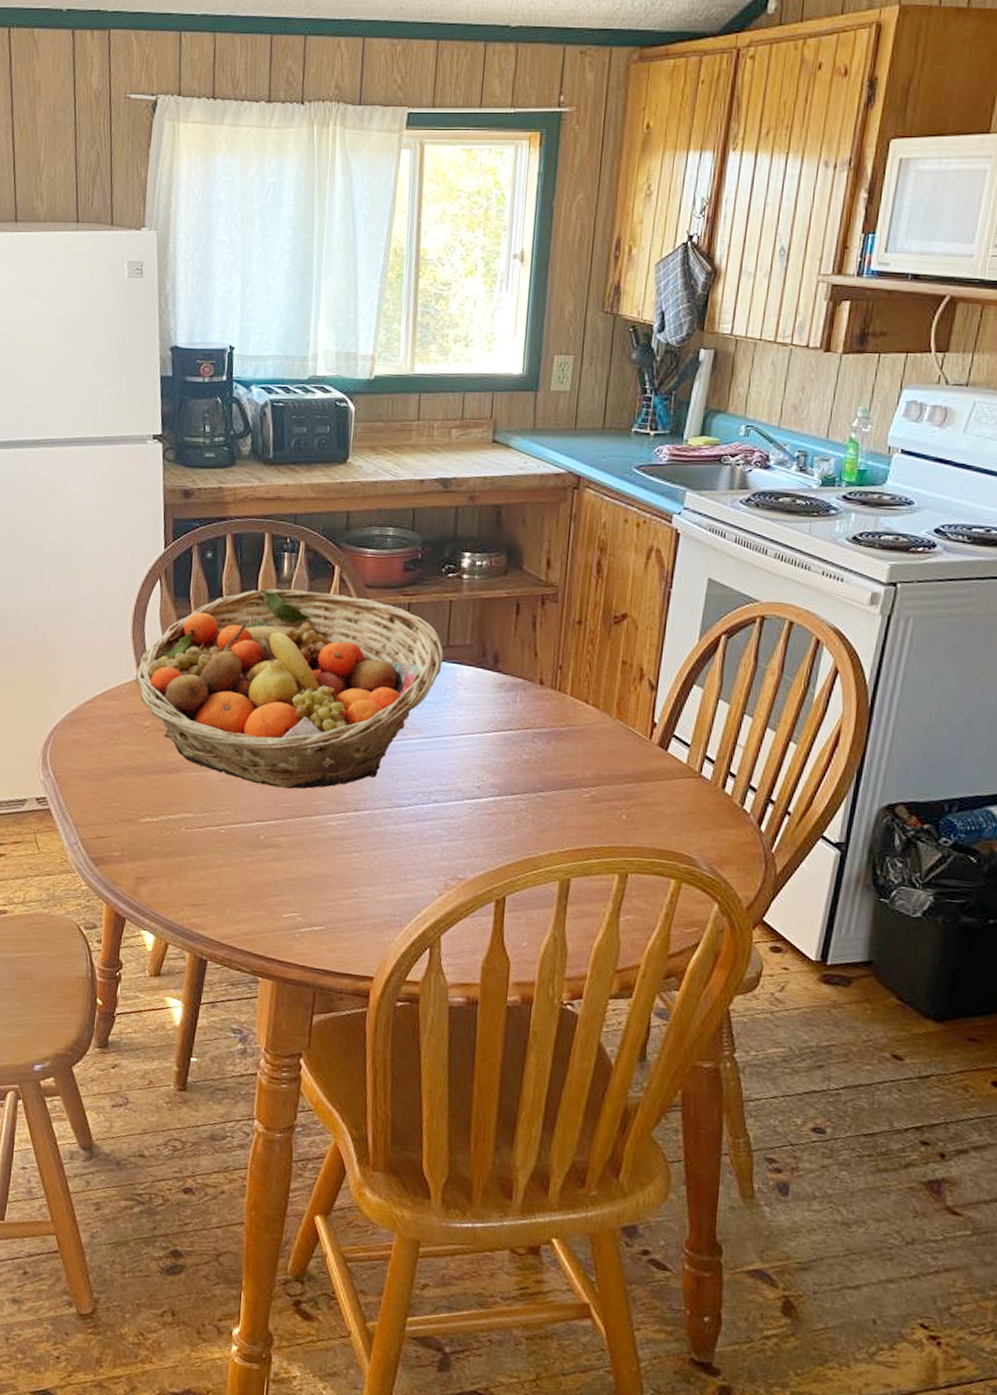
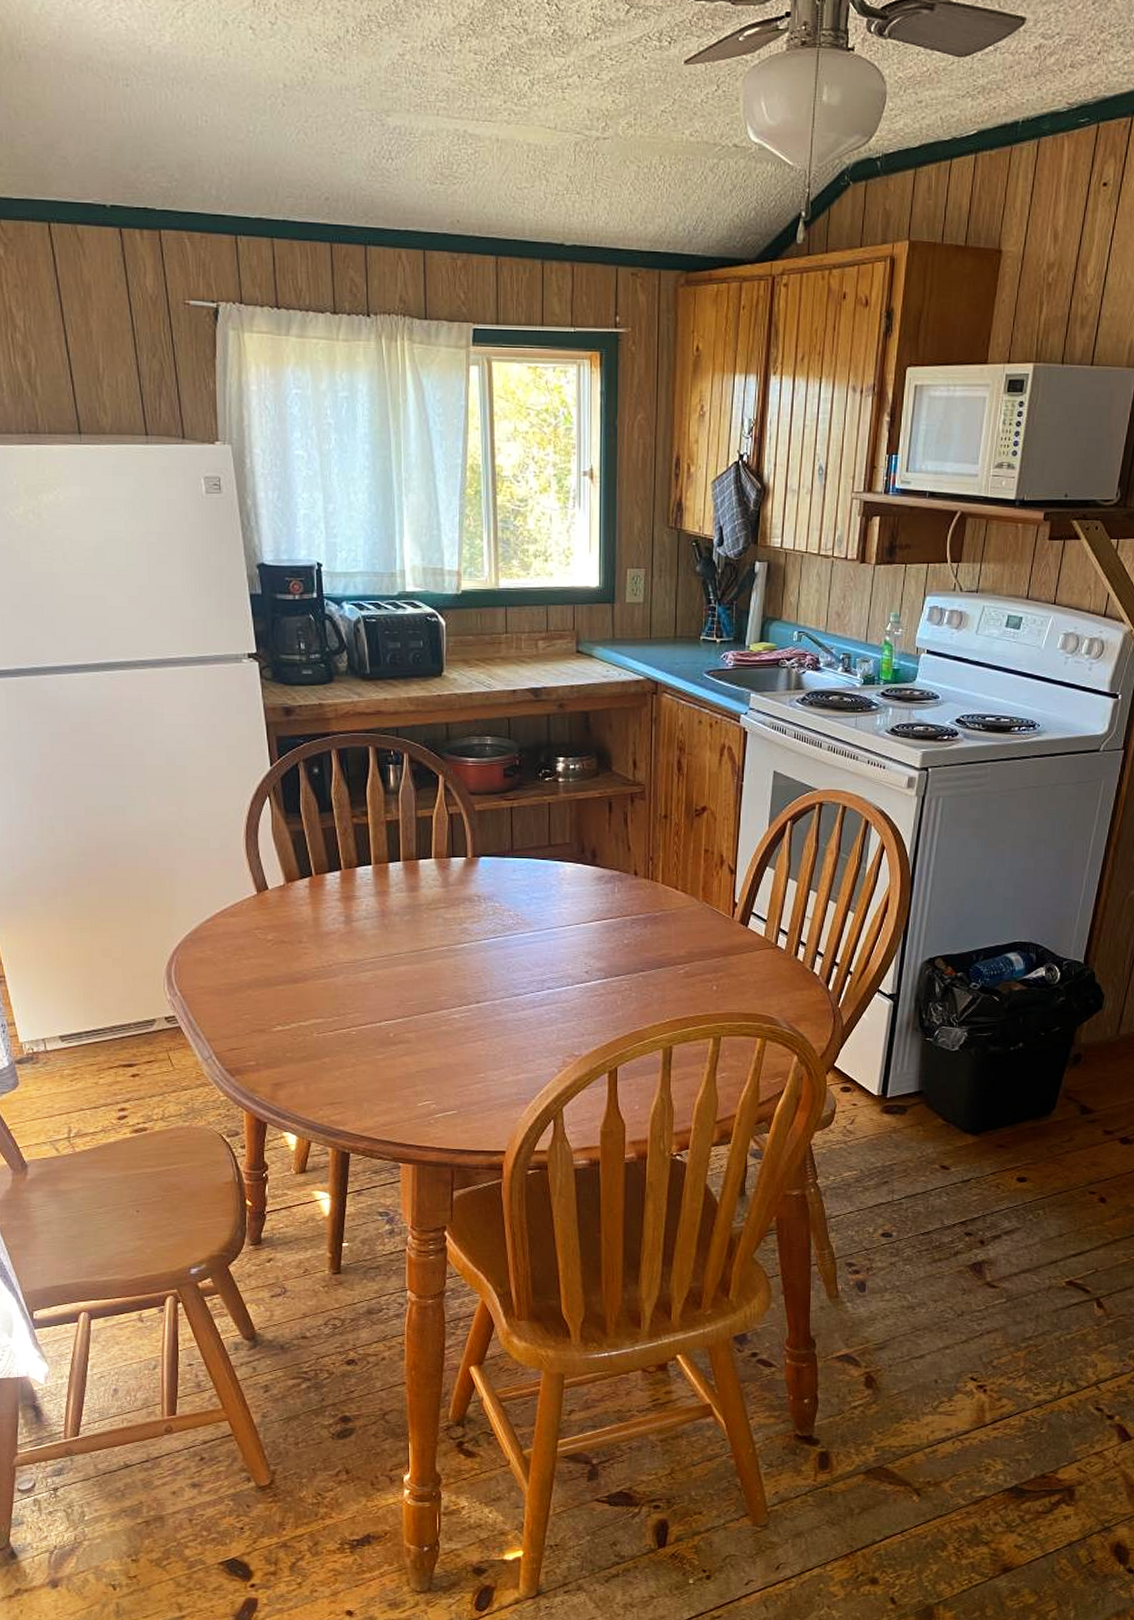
fruit basket: present [135,588,444,789] -> none [253,799,546,988]

